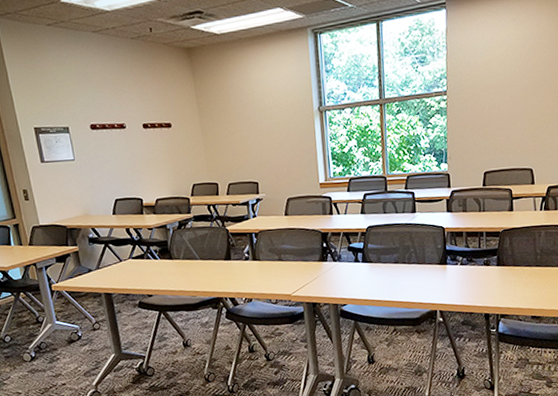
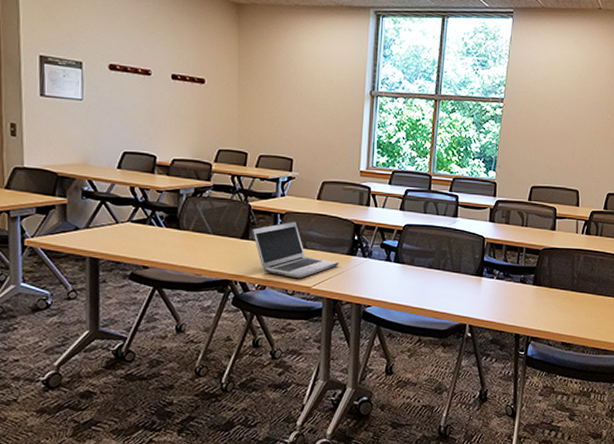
laptop: none [232,238,313,289] -> present [252,221,339,279]

